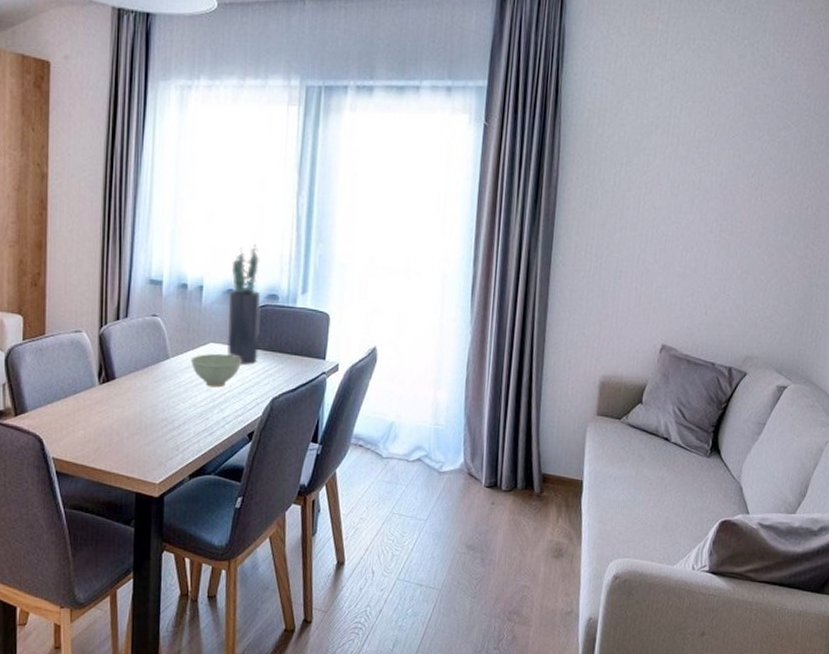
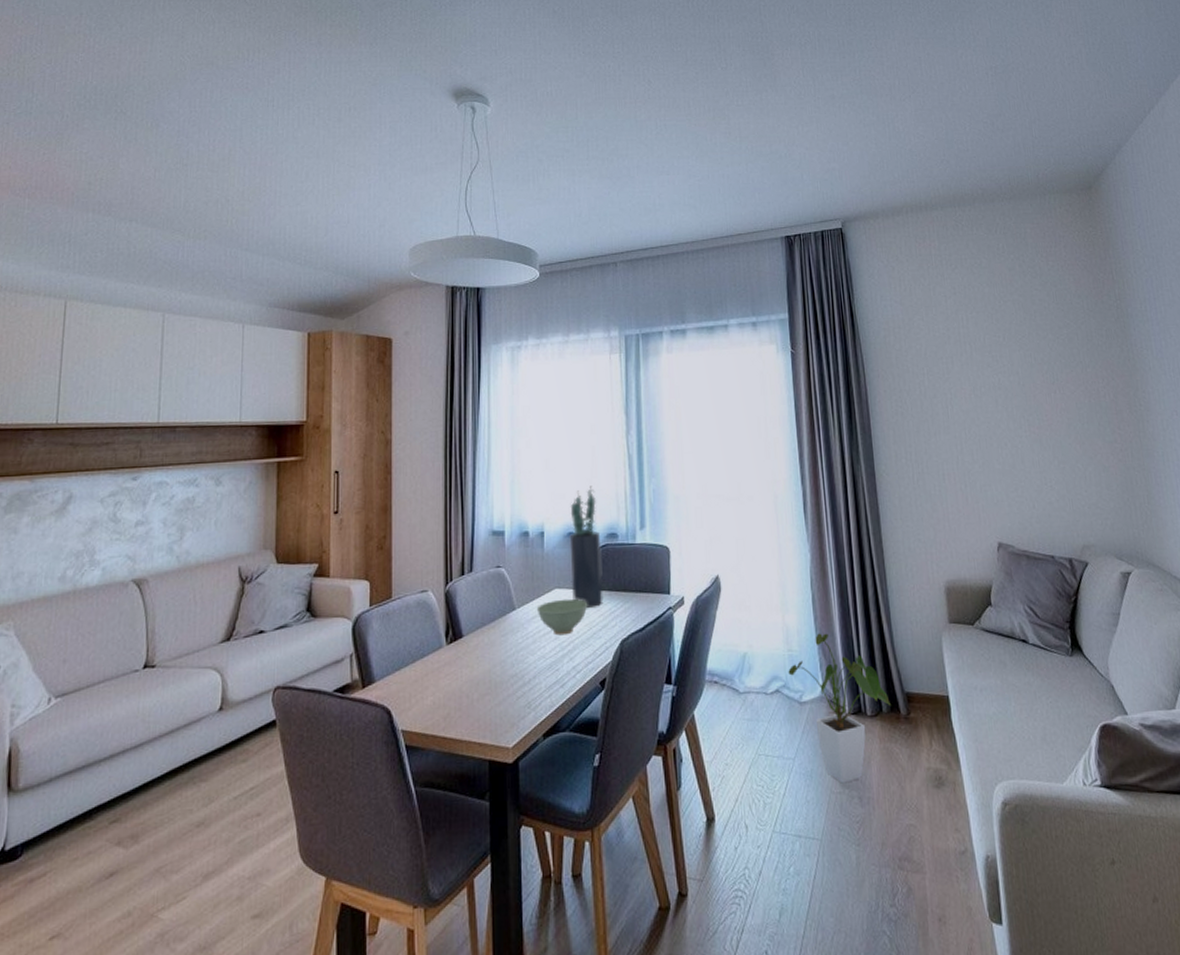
house plant: none [432,411,526,546] -> present [788,633,890,784]

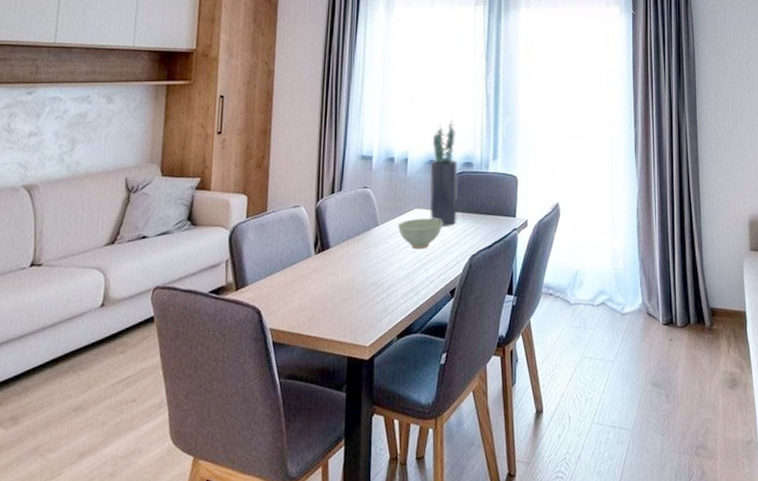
house plant: present [788,633,890,784] -> none [613,255,697,383]

